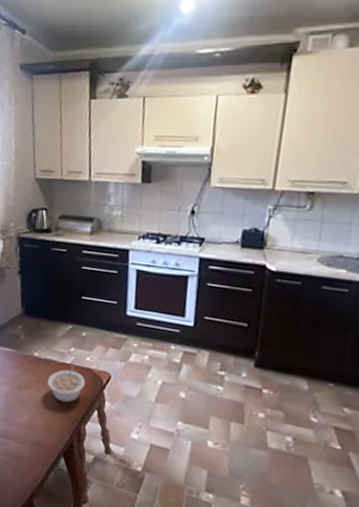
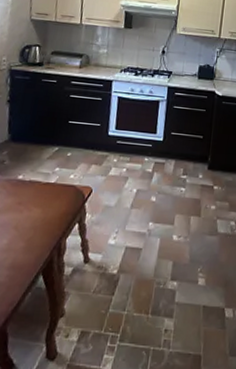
legume: present [47,364,86,403] -> none [30,183,69,221]

